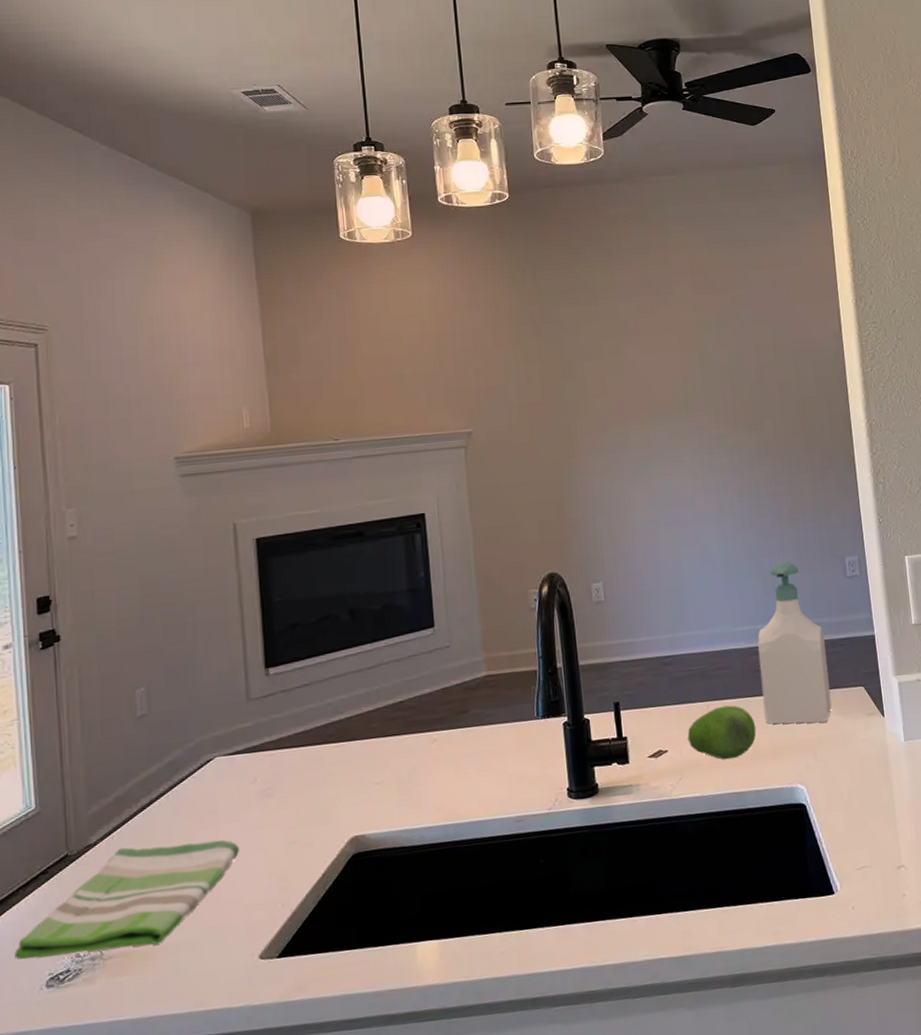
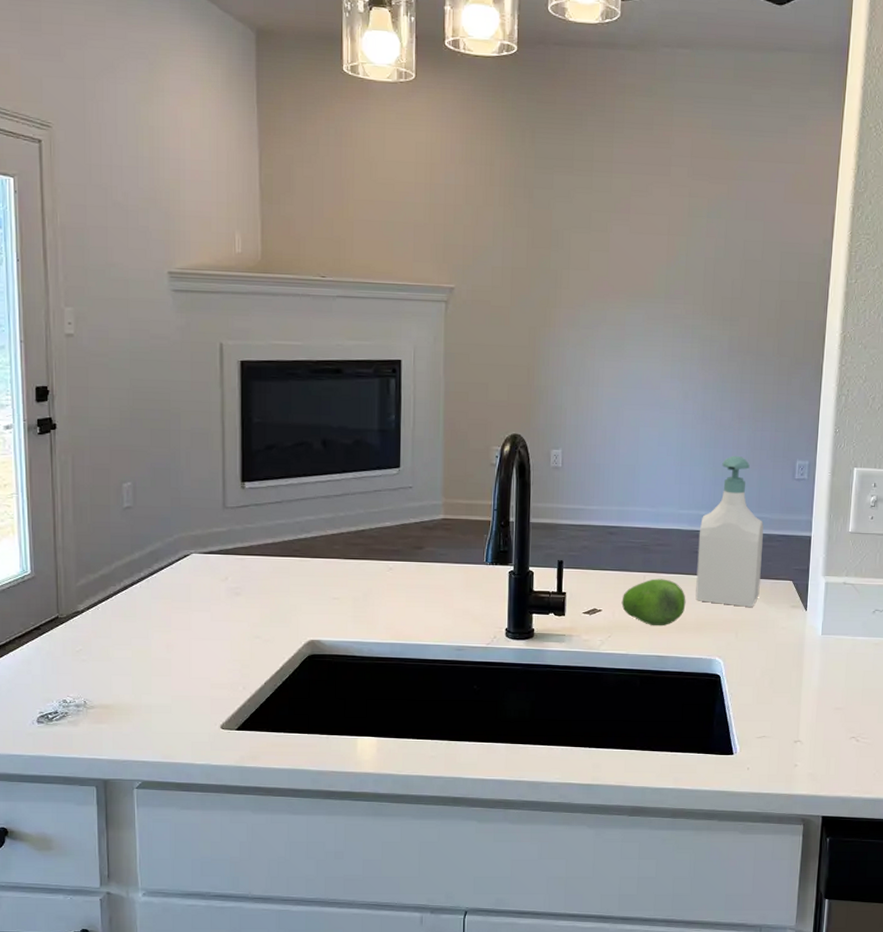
dish towel: present [14,839,239,960] -> none [10,618,208,703]

